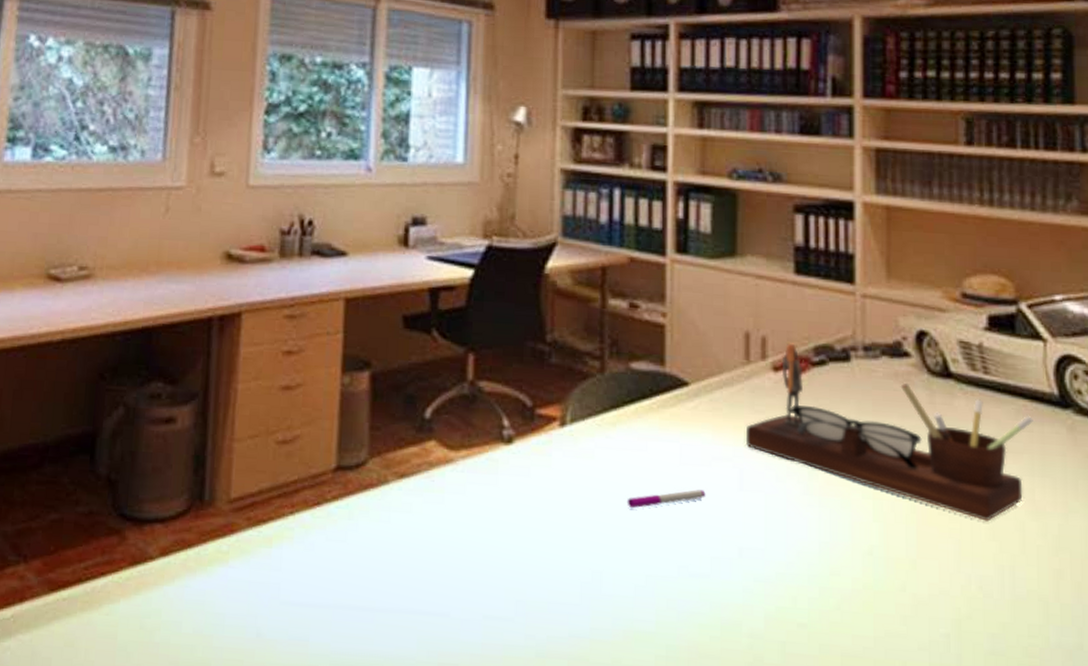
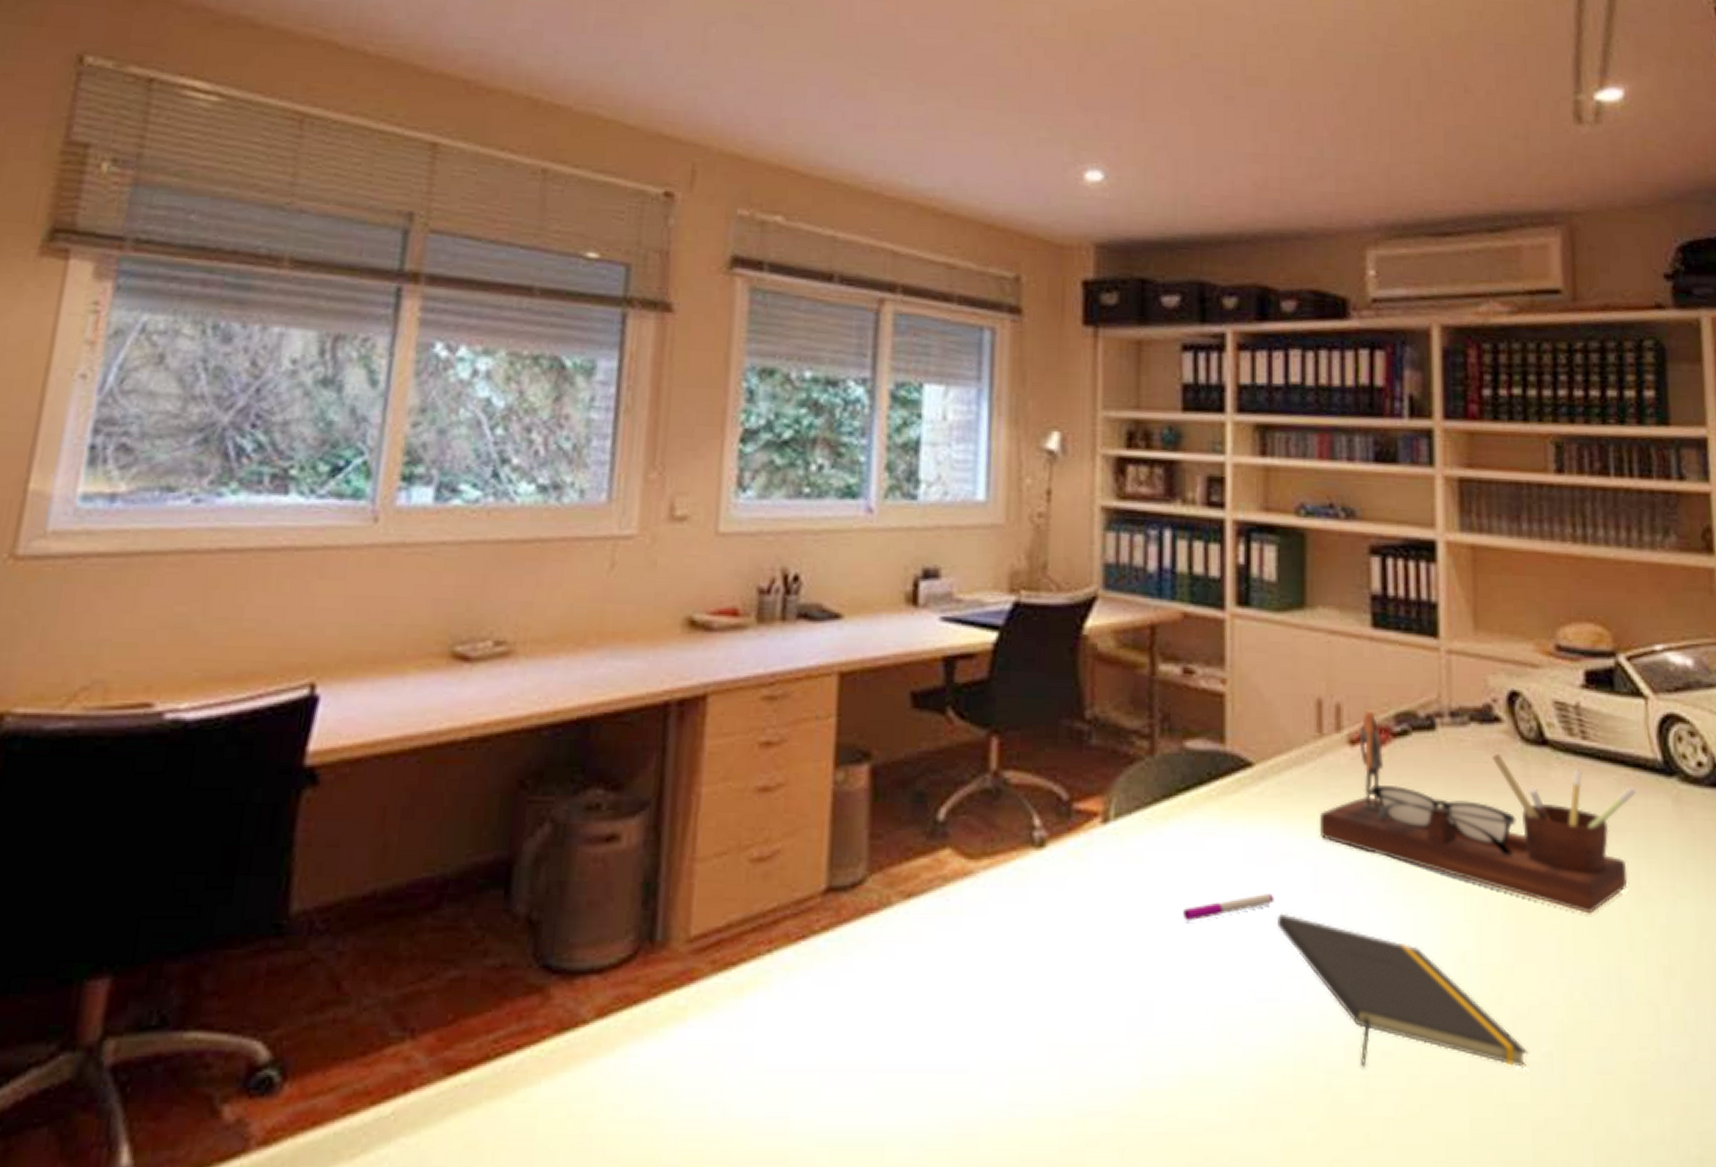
notepad: none [707,506,928,645] -> present [1276,913,1529,1068]

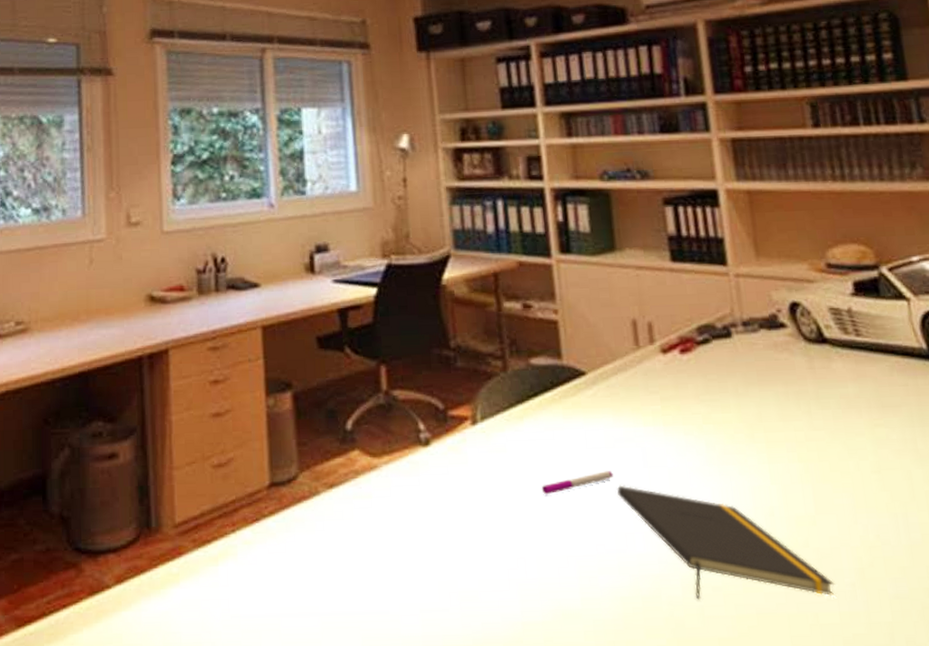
desk organizer: present [1319,710,1638,914] -> none [643,325,908,474]

